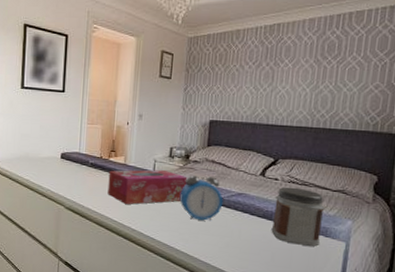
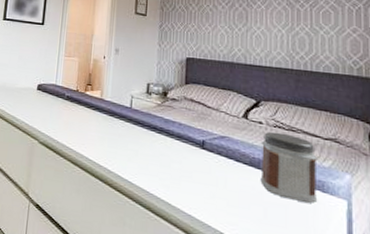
tissue box: present [107,170,188,205] -> none [83,104,166,143]
alarm clock: present [179,175,223,221] -> none [158,113,205,166]

